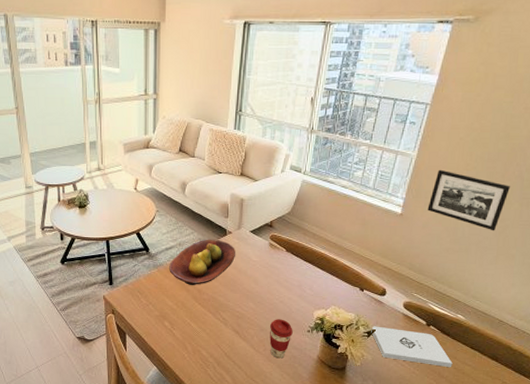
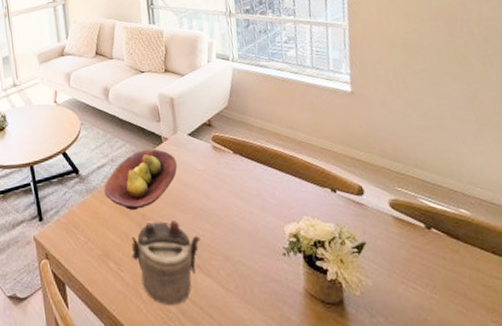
teapot: none [184,296,243,358] -> present [131,220,201,306]
coffee cup: present [269,319,293,359] -> none [235,241,266,298]
notepad: present [371,326,453,368] -> none [360,236,478,286]
picture frame: present [427,169,510,231] -> none [377,36,466,99]

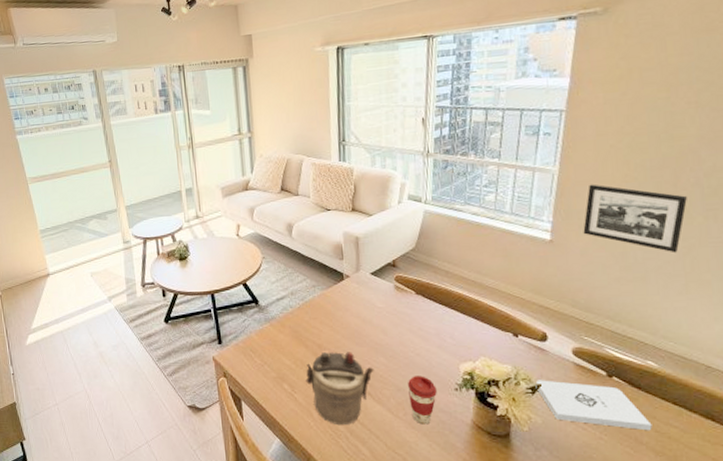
fruit bowl: present [104,148,178,210] -> none [282,285,358,340]
coffee cup: none [235,241,266,298] -> present [408,376,437,425]
notepad: none [360,236,478,286] -> present [535,380,652,431]
picture frame: none [377,36,466,99] -> present [583,184,687,253]

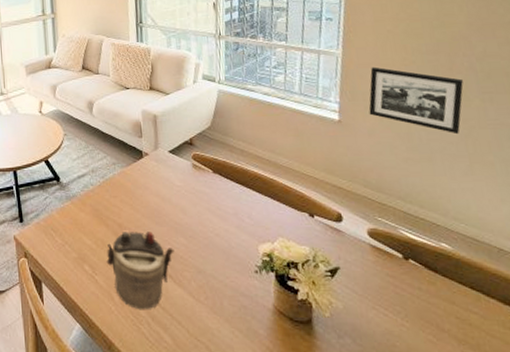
coffee cup: present [408,376,437,425] -> none [208,257,238,310]
notepad: present [535,380,652,431] -> none [334,262,453,317]

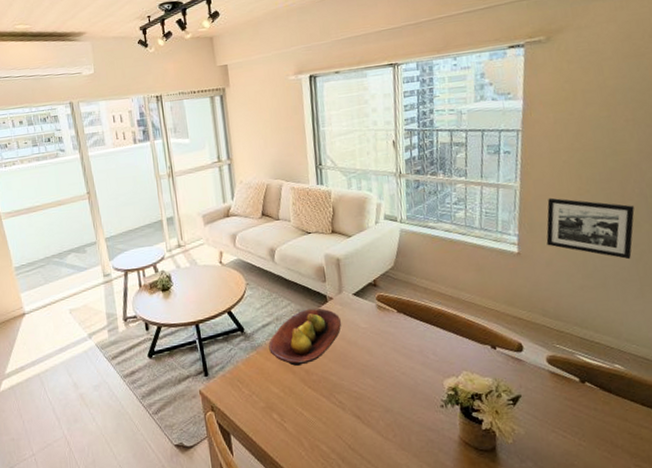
fruit bowl: none [83,162,157,219] -> present [269,308,342,366]
teapot: present [106,231,174,310] -> none [294,375,362,453]

